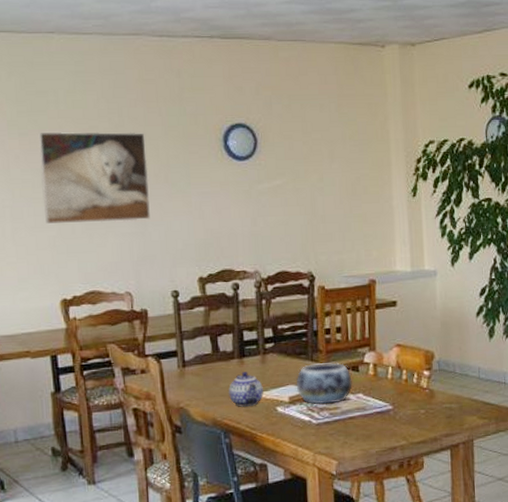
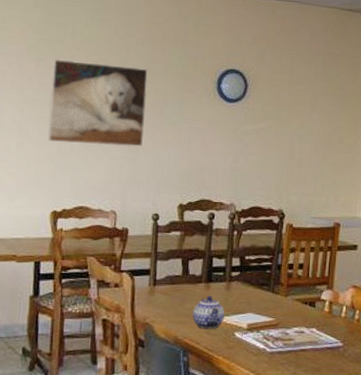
decorative bowl: present [295,362,353,405] -> none [255,295,308,335]

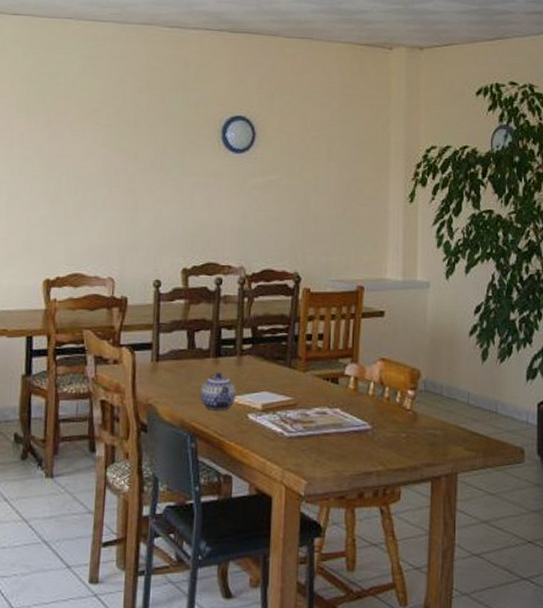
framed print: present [48,59,148,147] -> none [40,112,146,206]

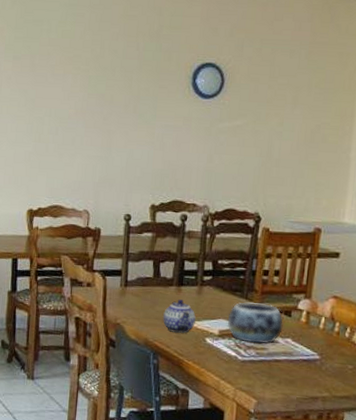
decorative bowl: none [270,371,331,417] -> present [227,302,284,345]

